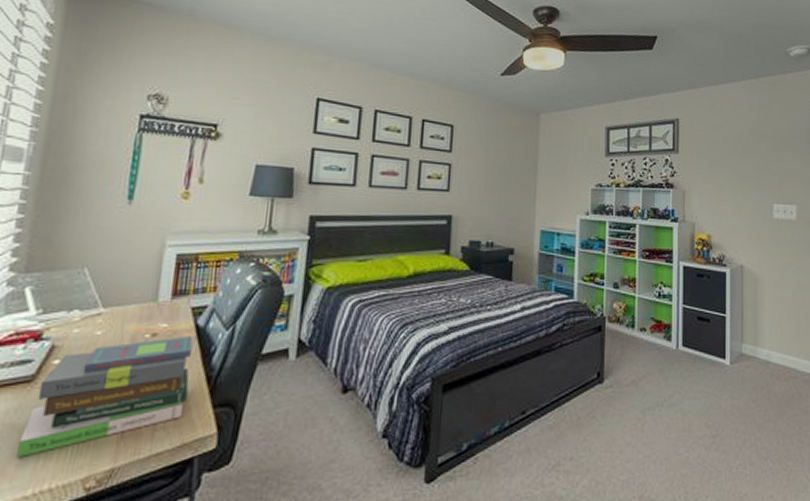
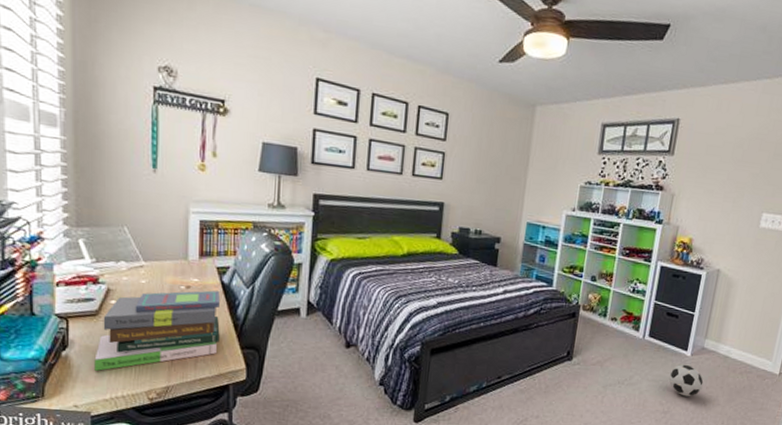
soccer ball: none [711,375,749,414] -> present [668,364,704,397]

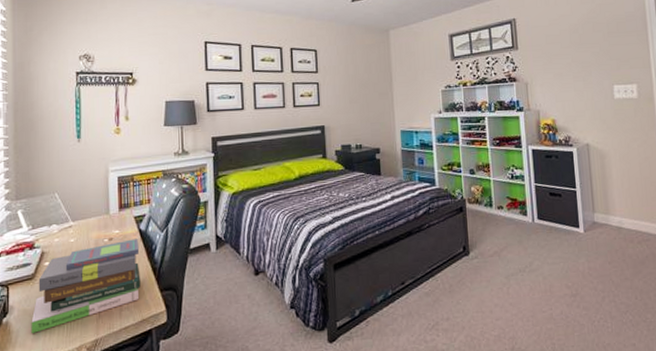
soccer ball: present [668,364,704,397] -> none [568,241,605,276]

